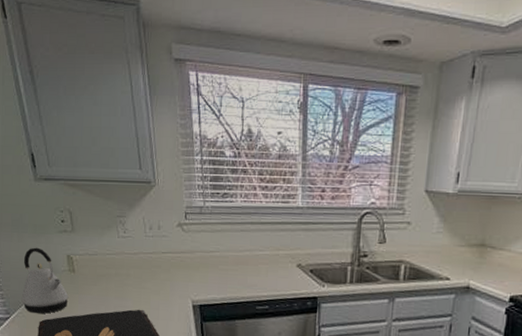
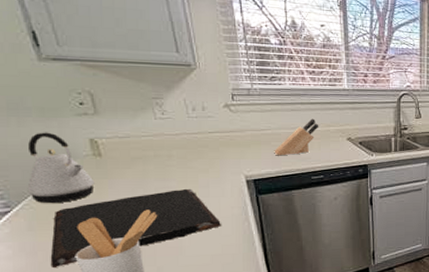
knife block: none [221,240,268,281] -> present [274,118,319,156]

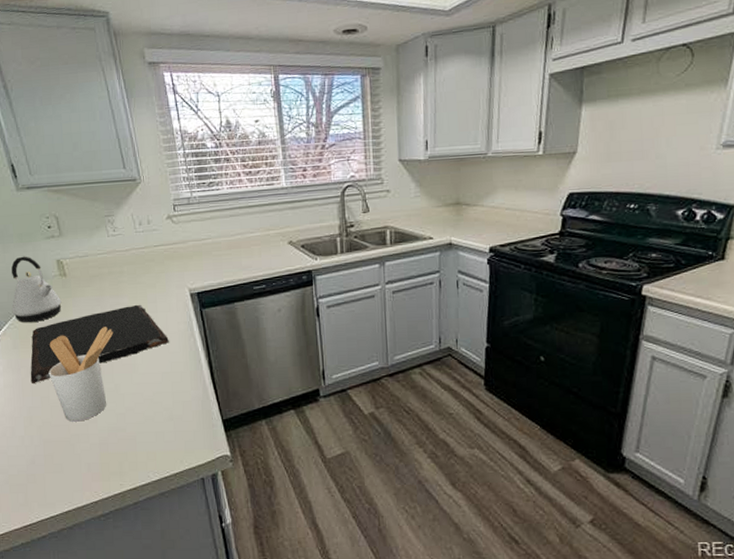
knife block: present [274,118,319,156] -> none [215,223,259,266]

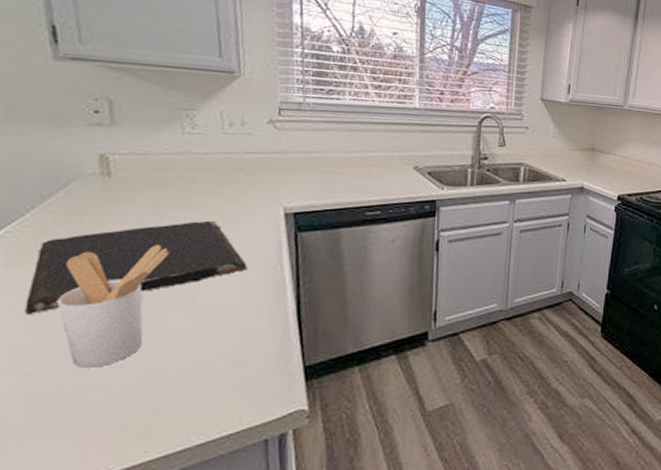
kettle: present [11,256,62,323] -> none [12,143,98,233]

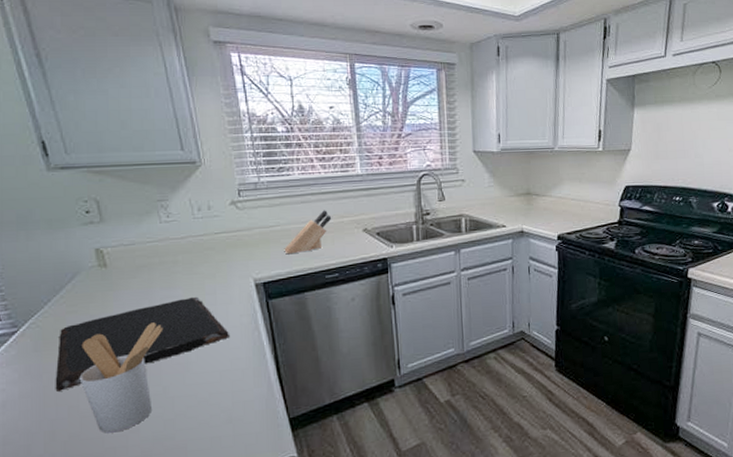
knife block: none [322,141,381,185] -> present [284,210,332,255]

